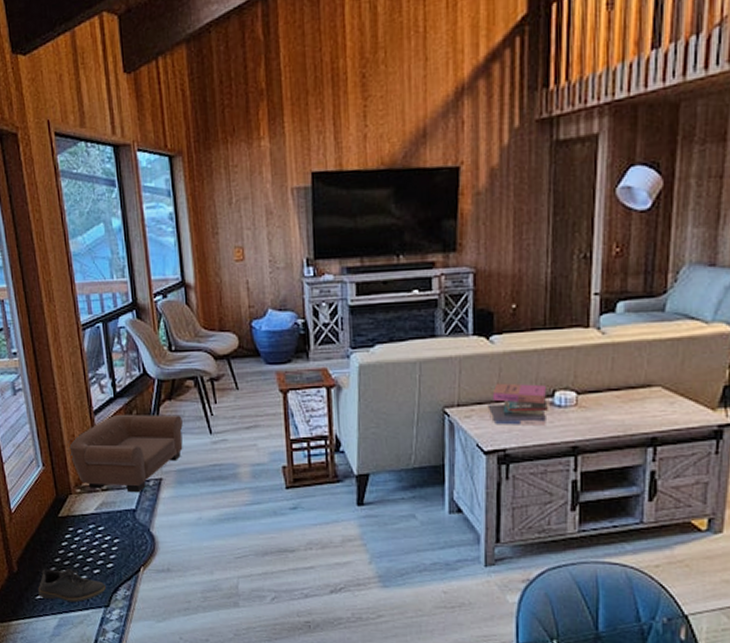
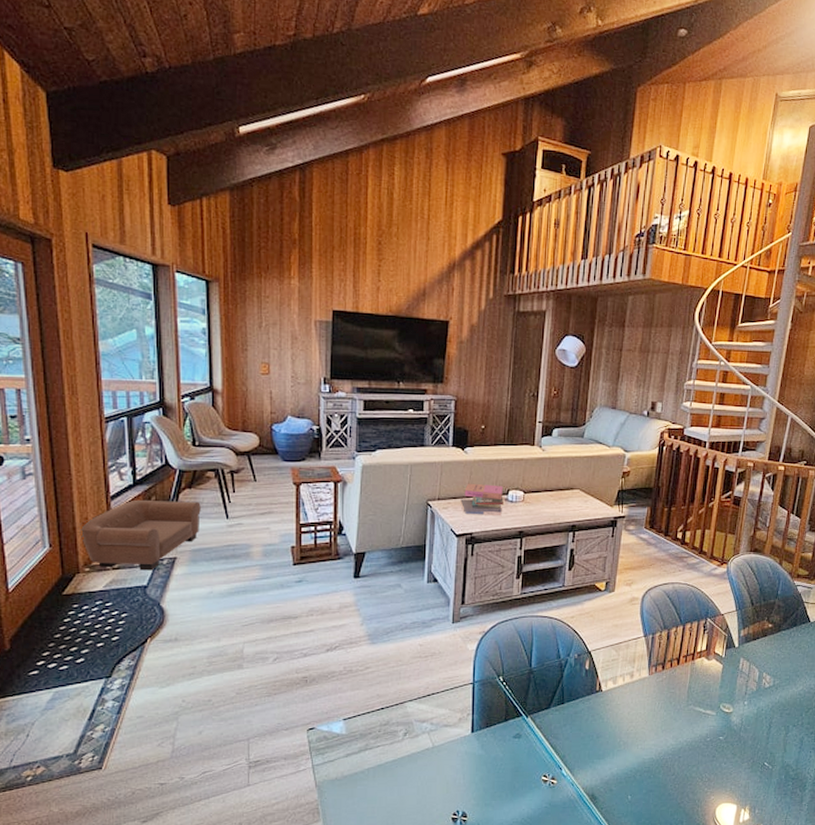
shoe: present [38,567,106,603] -> none [32,642,109,676]

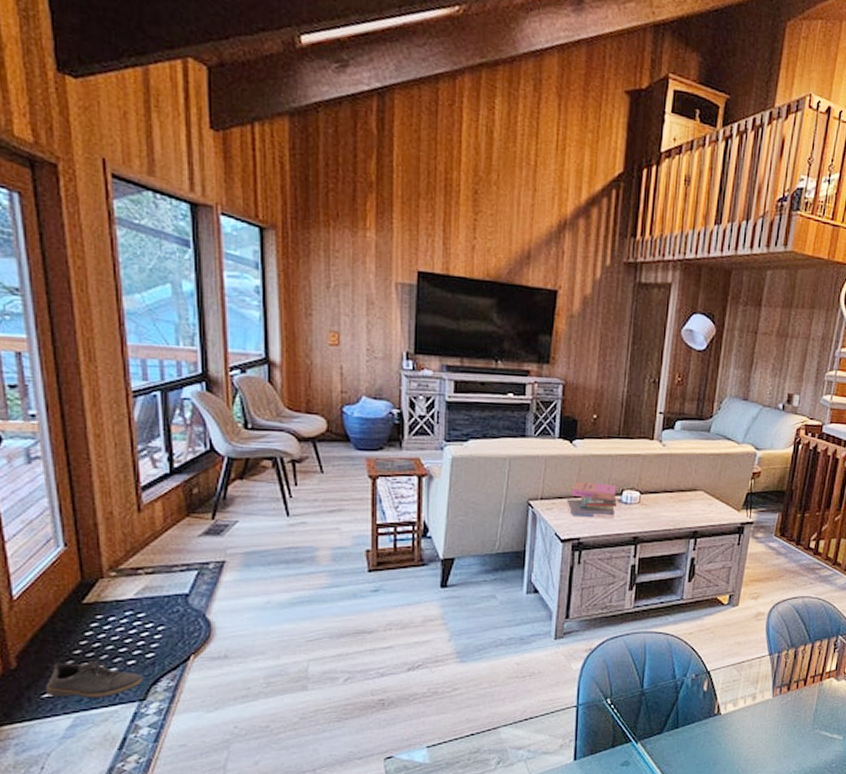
shoe: none [32,642,109,676] -> present [46,660,142,699]
dog bed: present [78,499,201,571] -> none [101,491,255,576]

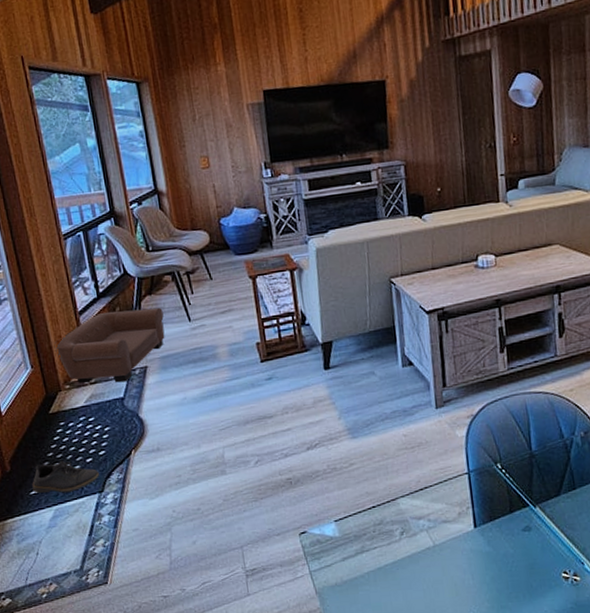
dog bed: none [101,491,255,576] -> present [54,307,165,383]
books: present [566,481,617,520] -> none [425,251,474,288]

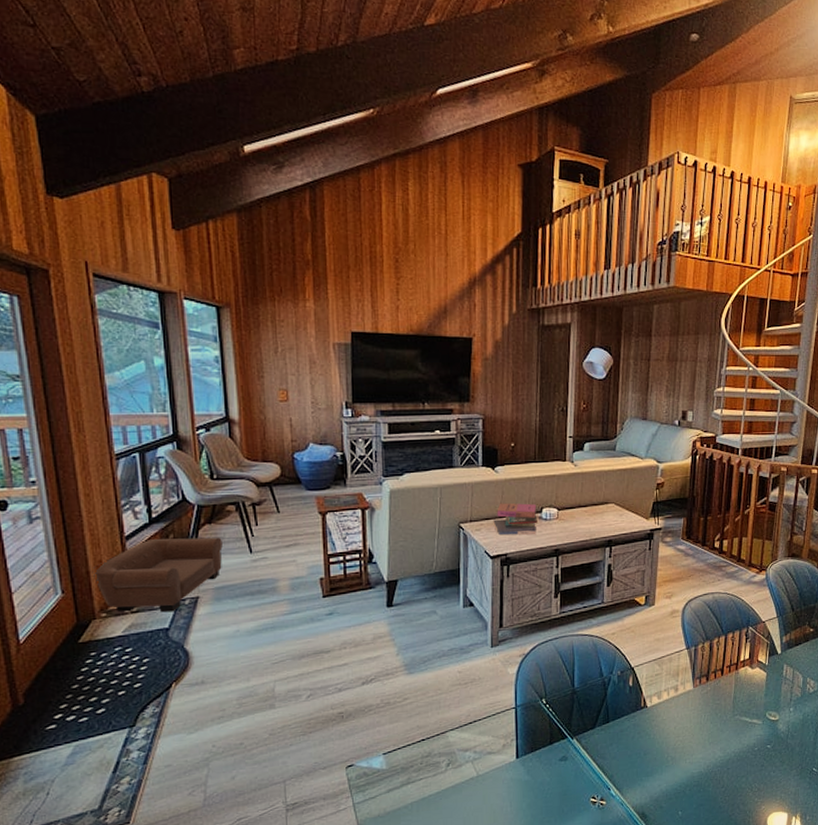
shoe: present [32,460,99,493] -> none [49,692,132,728]
books: none [425,251,474,288] -> present [493,502,537,536]

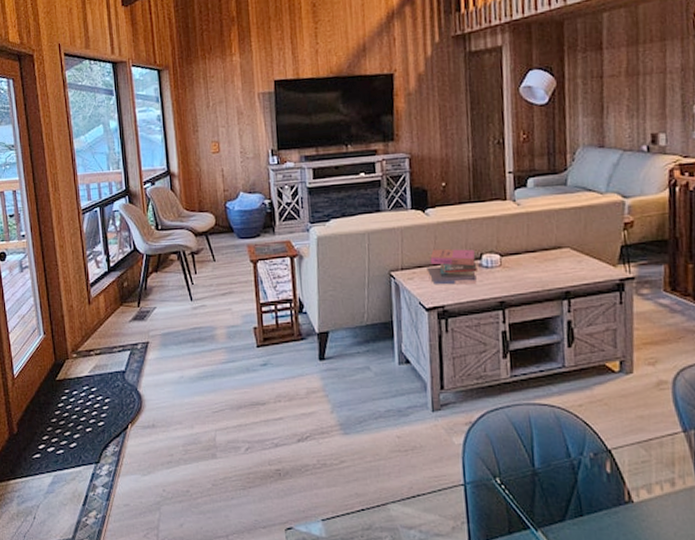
dog bed: present [92,537,223,613] -> none [65,285,167,356]

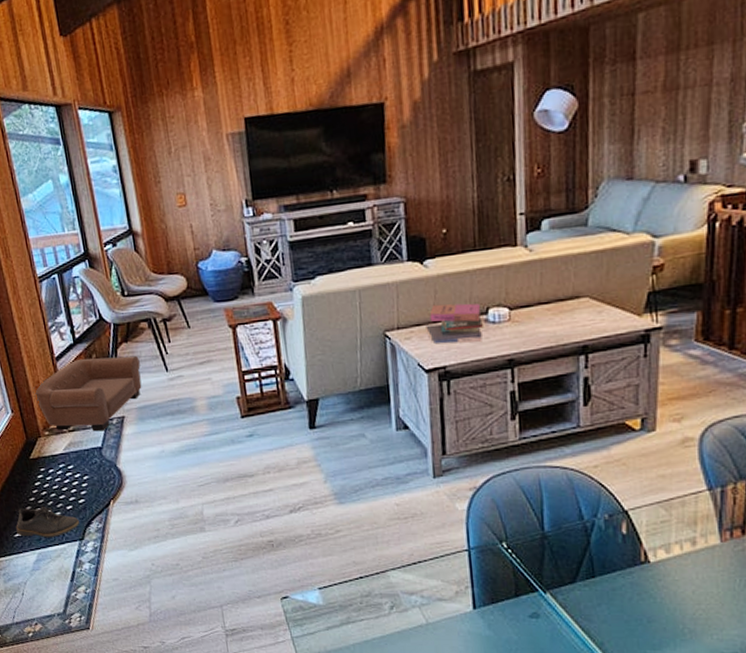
shoe: none [35,427,97,460] -> present [16,505,79,538]
dog bed: none [65,285,167,356] -> present [33,355,142,432]

